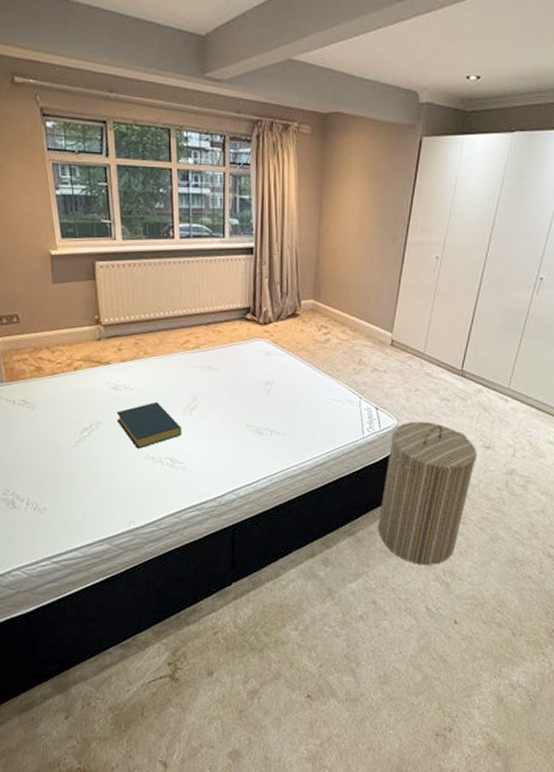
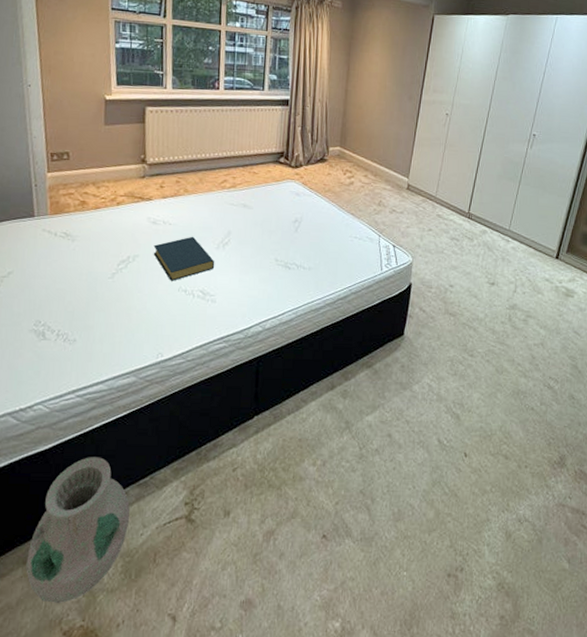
vase: none [21,619,114,748] -> present [26,457,130,603]
laundry hamper: present [378,421,478,566] -> none [394,258,484,398]

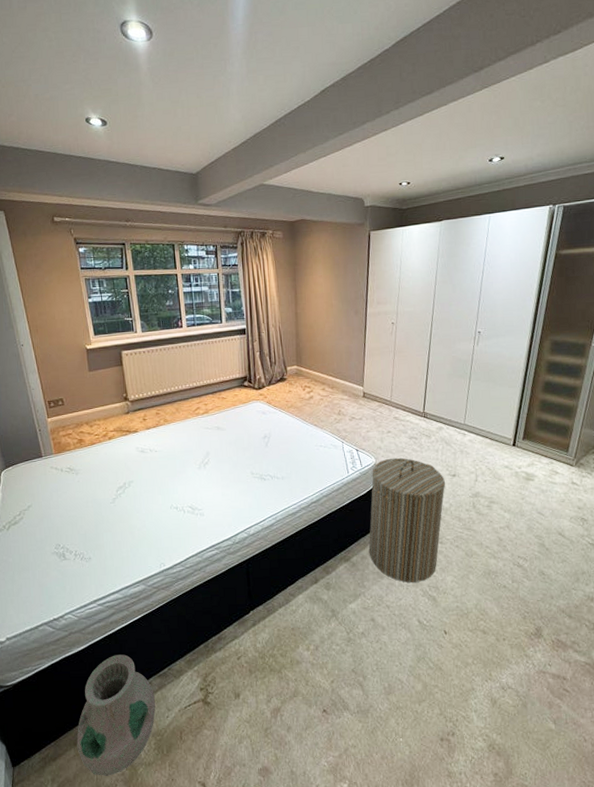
hardback book: present [153,236,215,281] -> none [144,460,199,501]
laundry hamper: none [394,258,484,398] -> present [368,457,446,583]

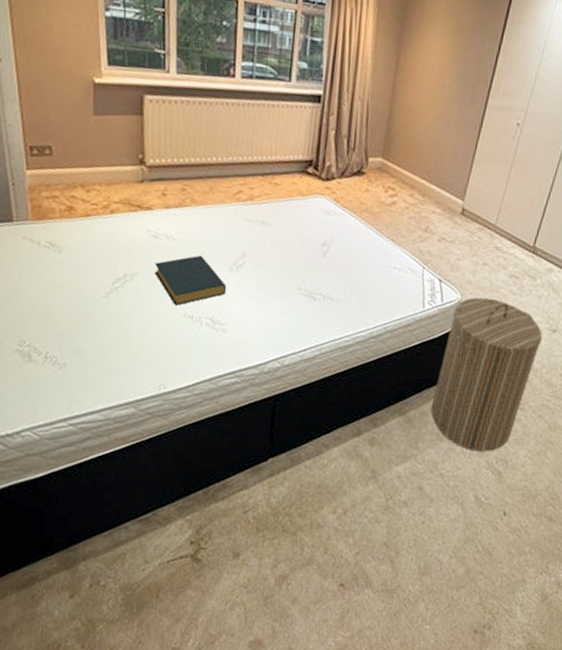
vase: present [76,654,156,776] -> none [20,488,130,630]
hardback book: none [144,460,199,501] -> present [154,255,227,306]

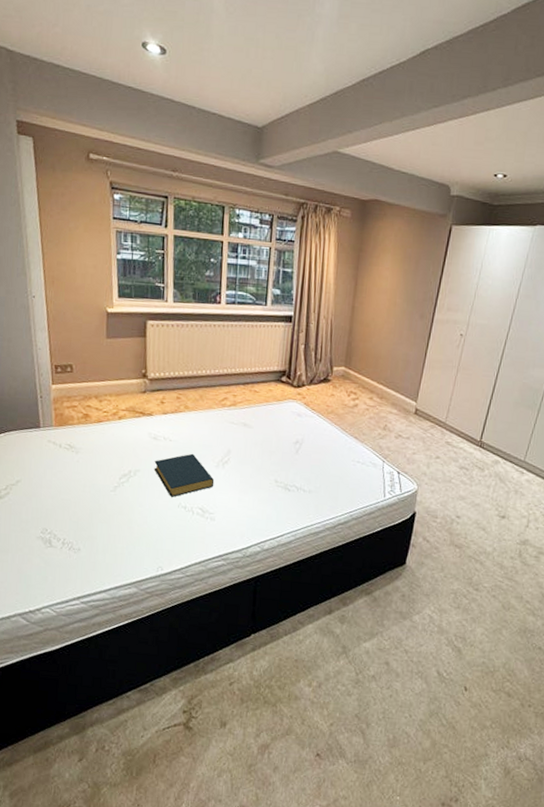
laundry hamper: present [431,297,543,453] -> none [394,487,493,630]

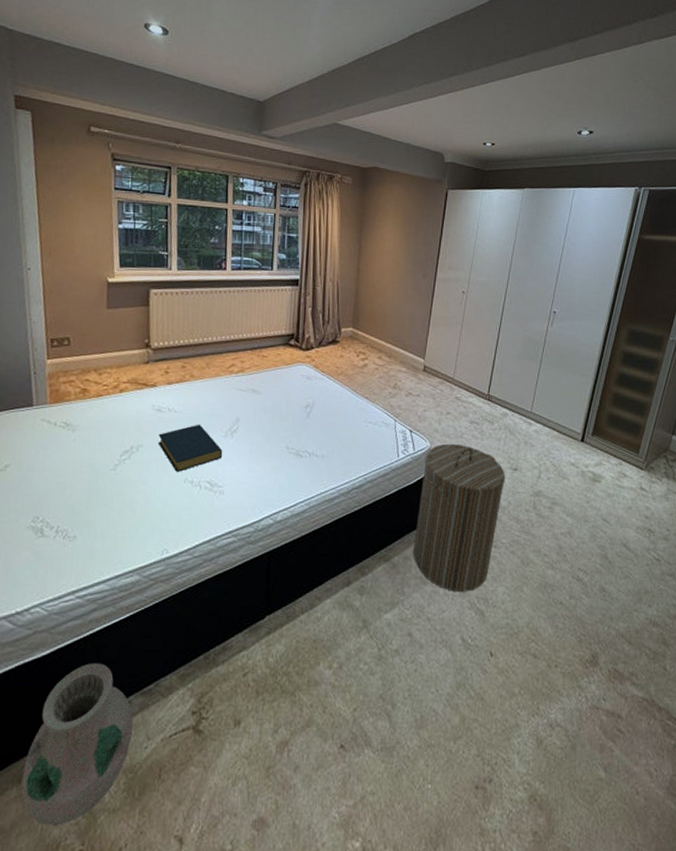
vase: none [36,660,131,791] -> present [21,663,133,826]
laundry hamper: none [394,487,493,630] -> present [413,443,506,593]

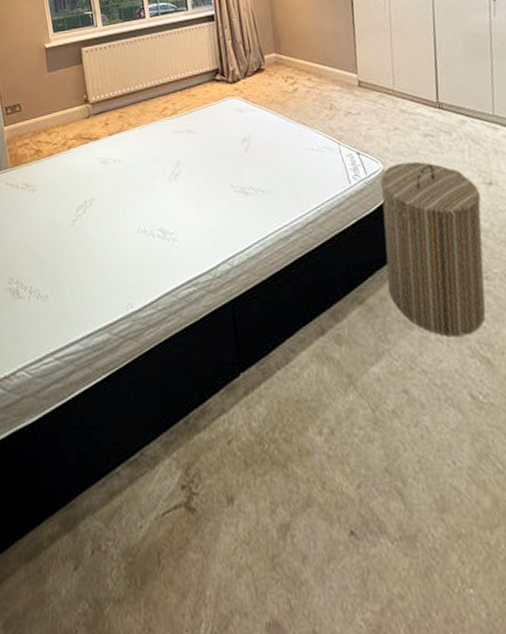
vase: present [21,663,133,826] -> none [28,430,125,615]
hardback book: present [158,424,223,472] -> none [107,171,170,222]

